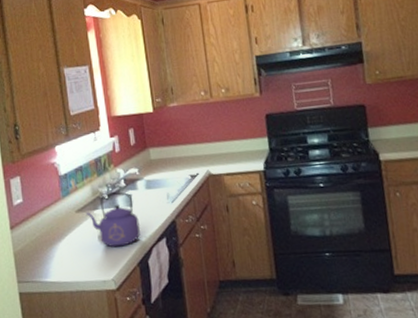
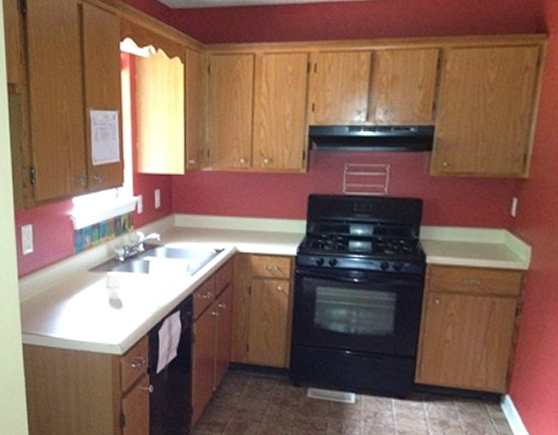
kettle: present [85,192,140,248] -> none [98,256,154,313]

